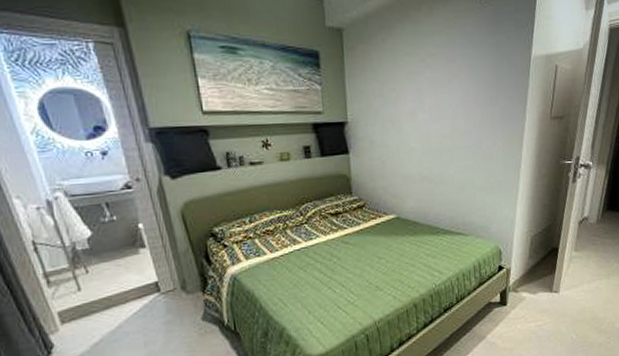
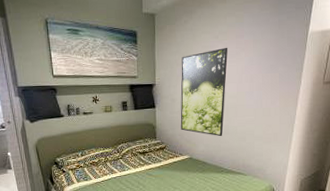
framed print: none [380,73,438,189] -> present [180,47,228,137]

